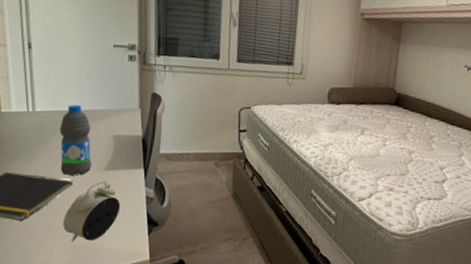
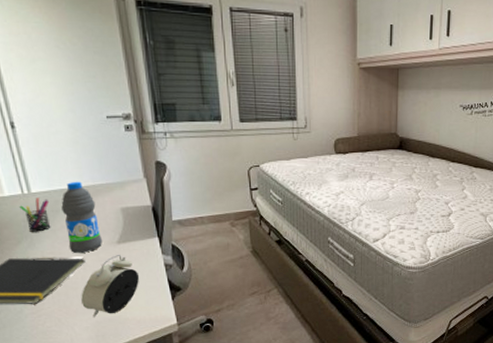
pen holder: none [23,116,50,150] -> present [19,198,51,232]

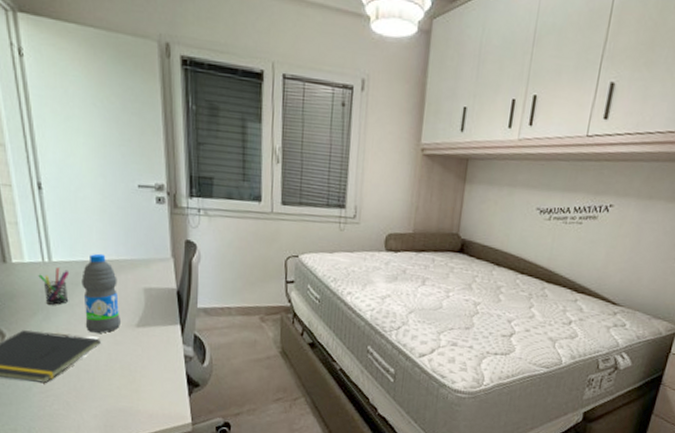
alarm clock: present [81,255,140,318] -> none [93,339,157,406]

